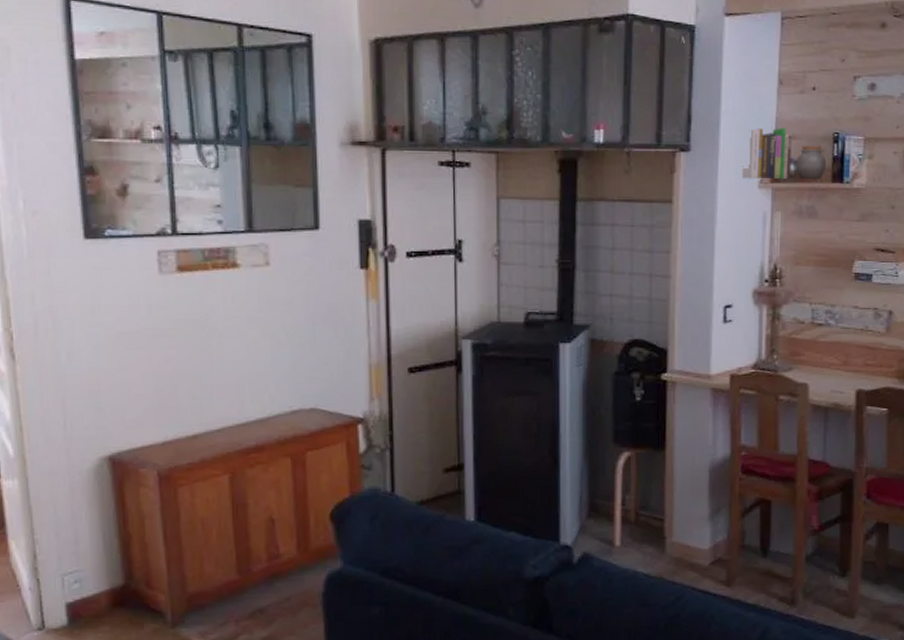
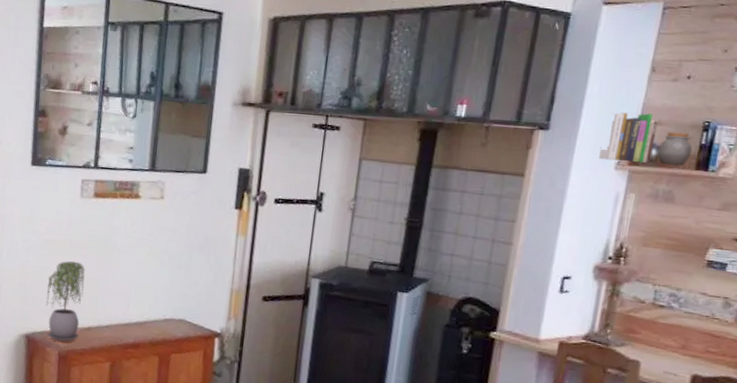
potted plant: none [130,354,183,459] -> present [46,261,85,343]

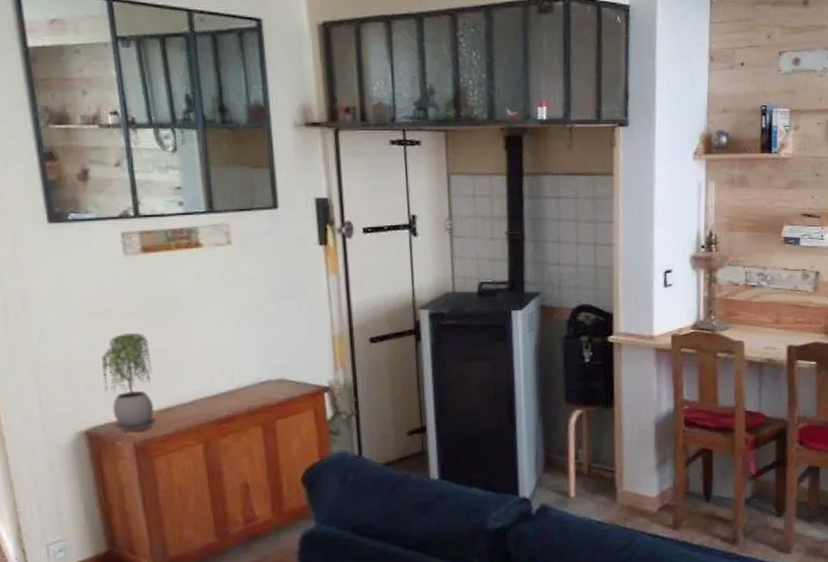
books: present [599,112,659,164] -> none [677,102,724,151]
jar: present [657,132,693,167] -> none [726,118,756,151]

